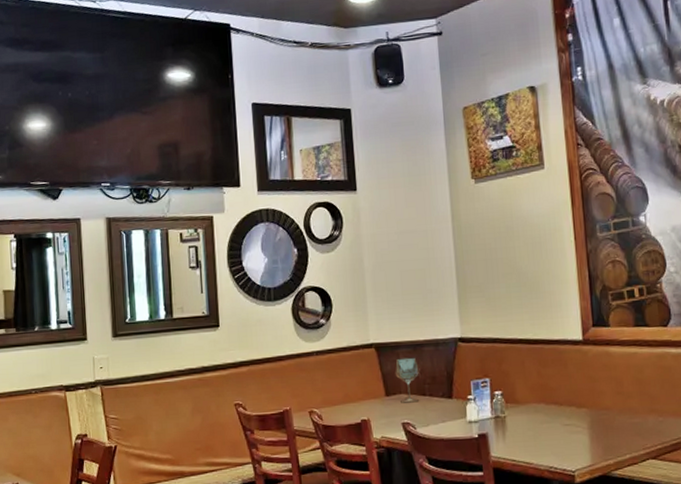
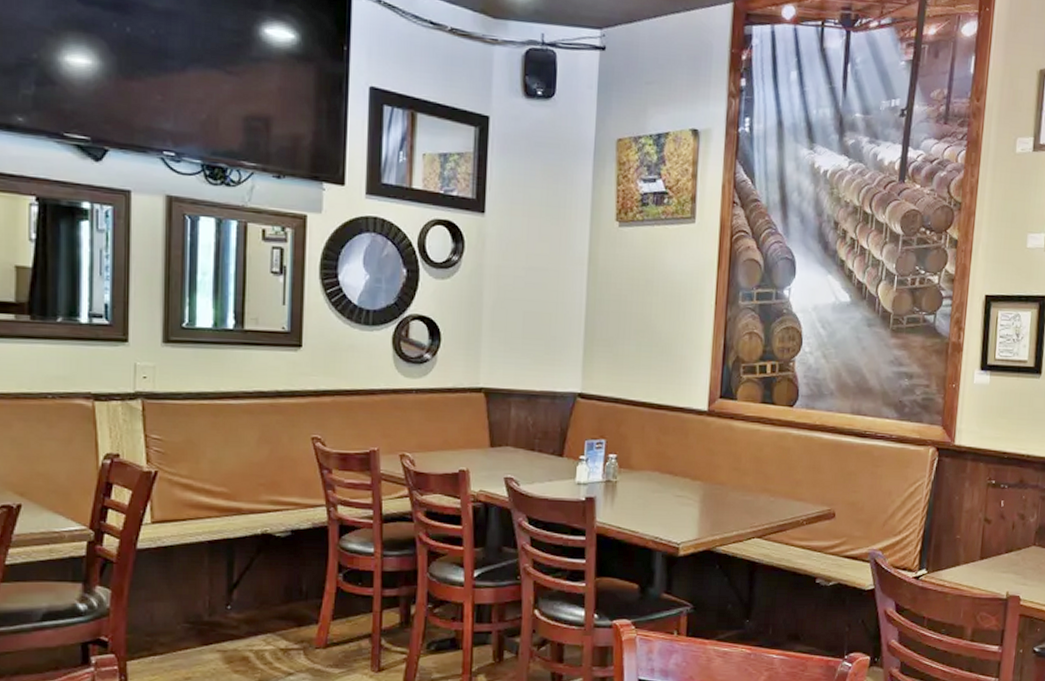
wine glass: present [394,357,420,404] -> none [503,407,532,458]

